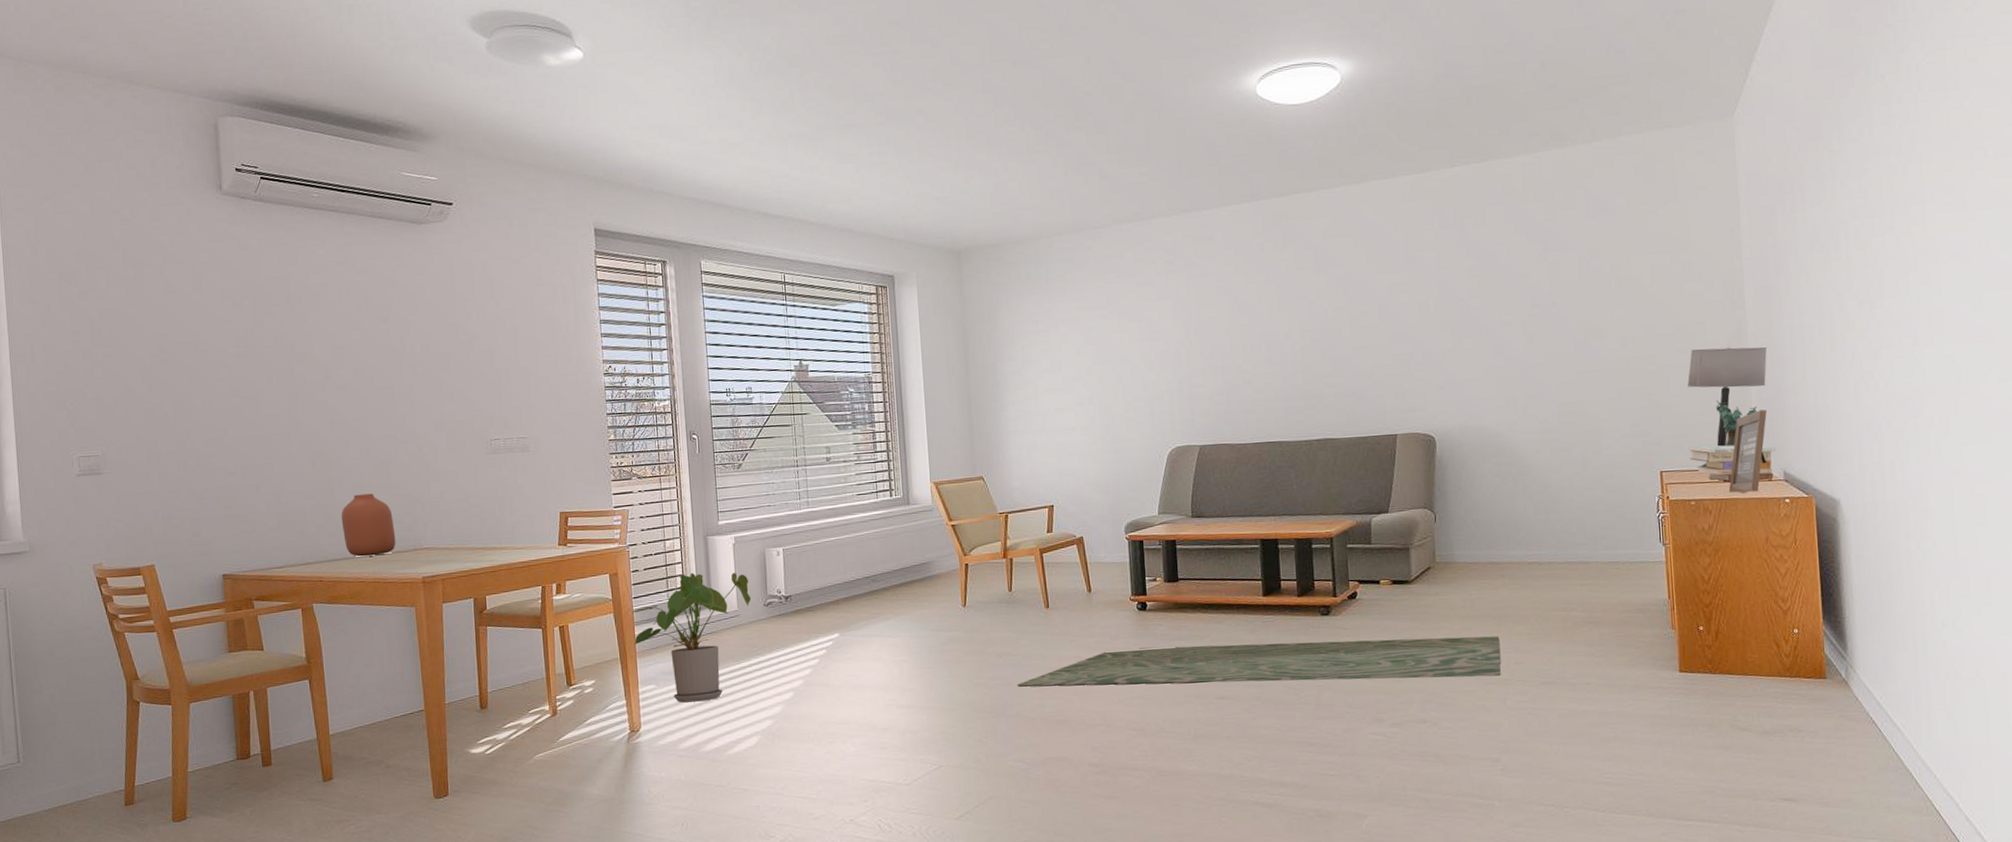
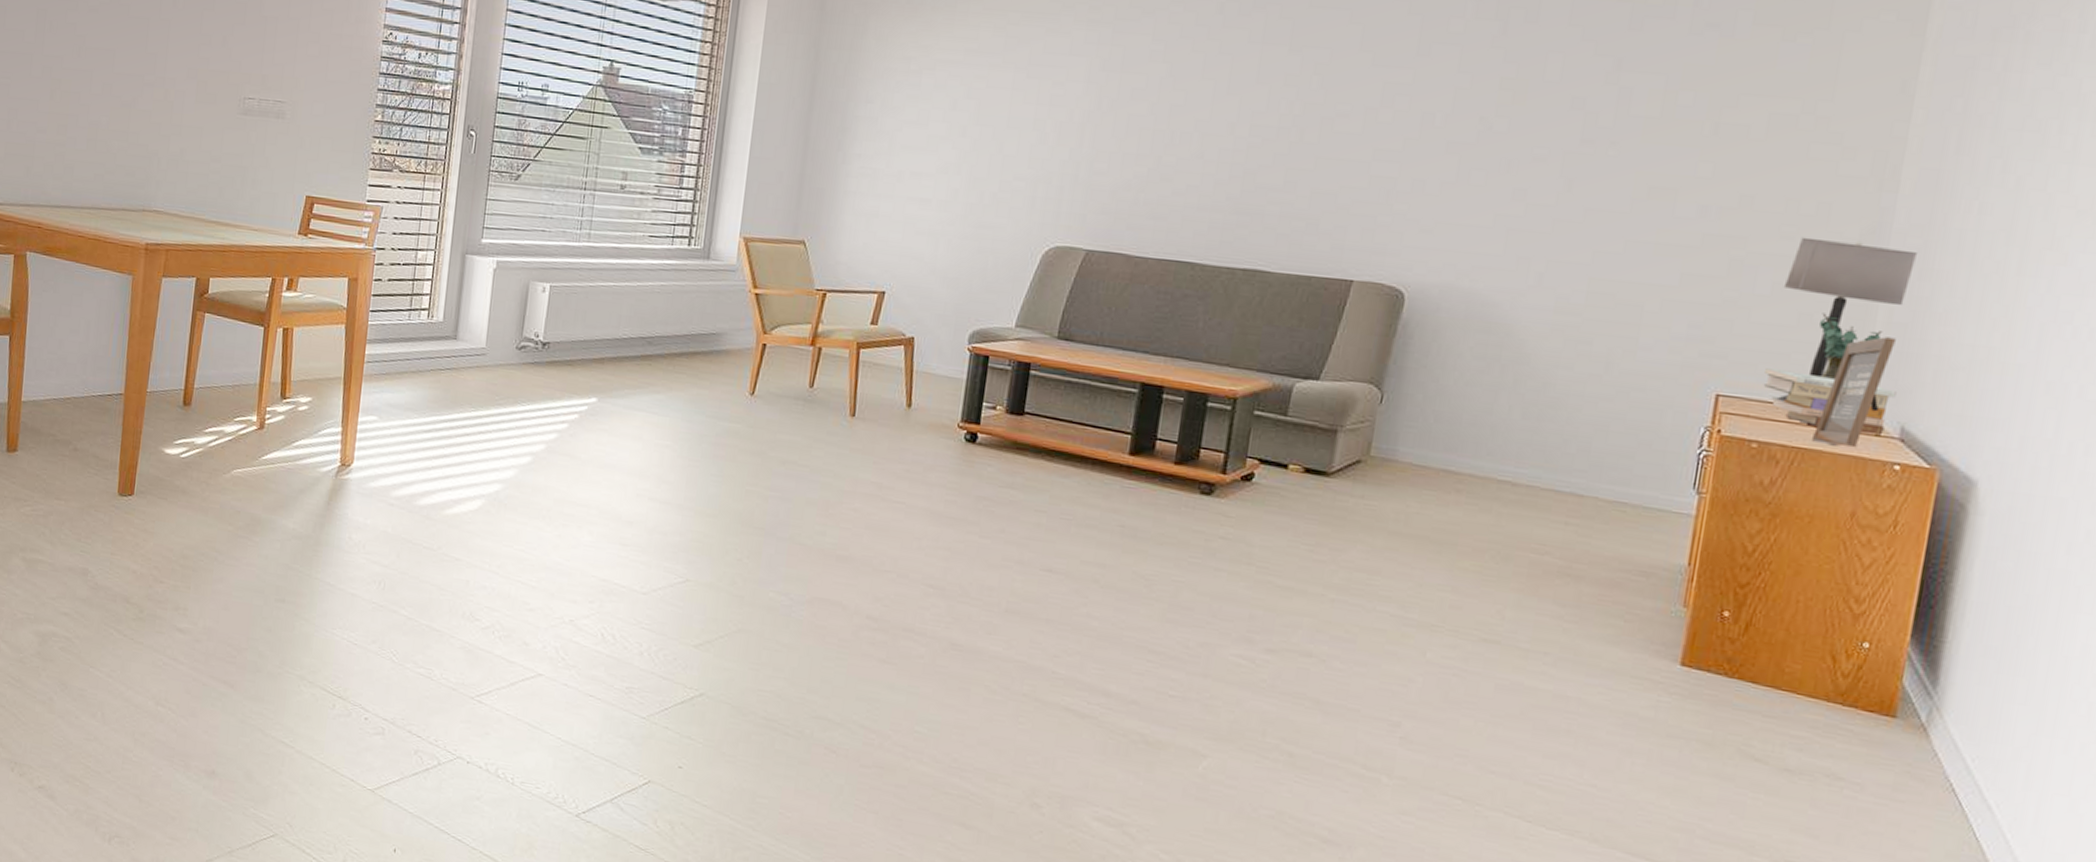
vase: present [341,493,396,557] -> none [70,136,126,210]
house plant: present [631,572,752,703] -> none [362,293,505,447]
rug: present [1017,636,1501,687] -> none [797,483,1436,618]

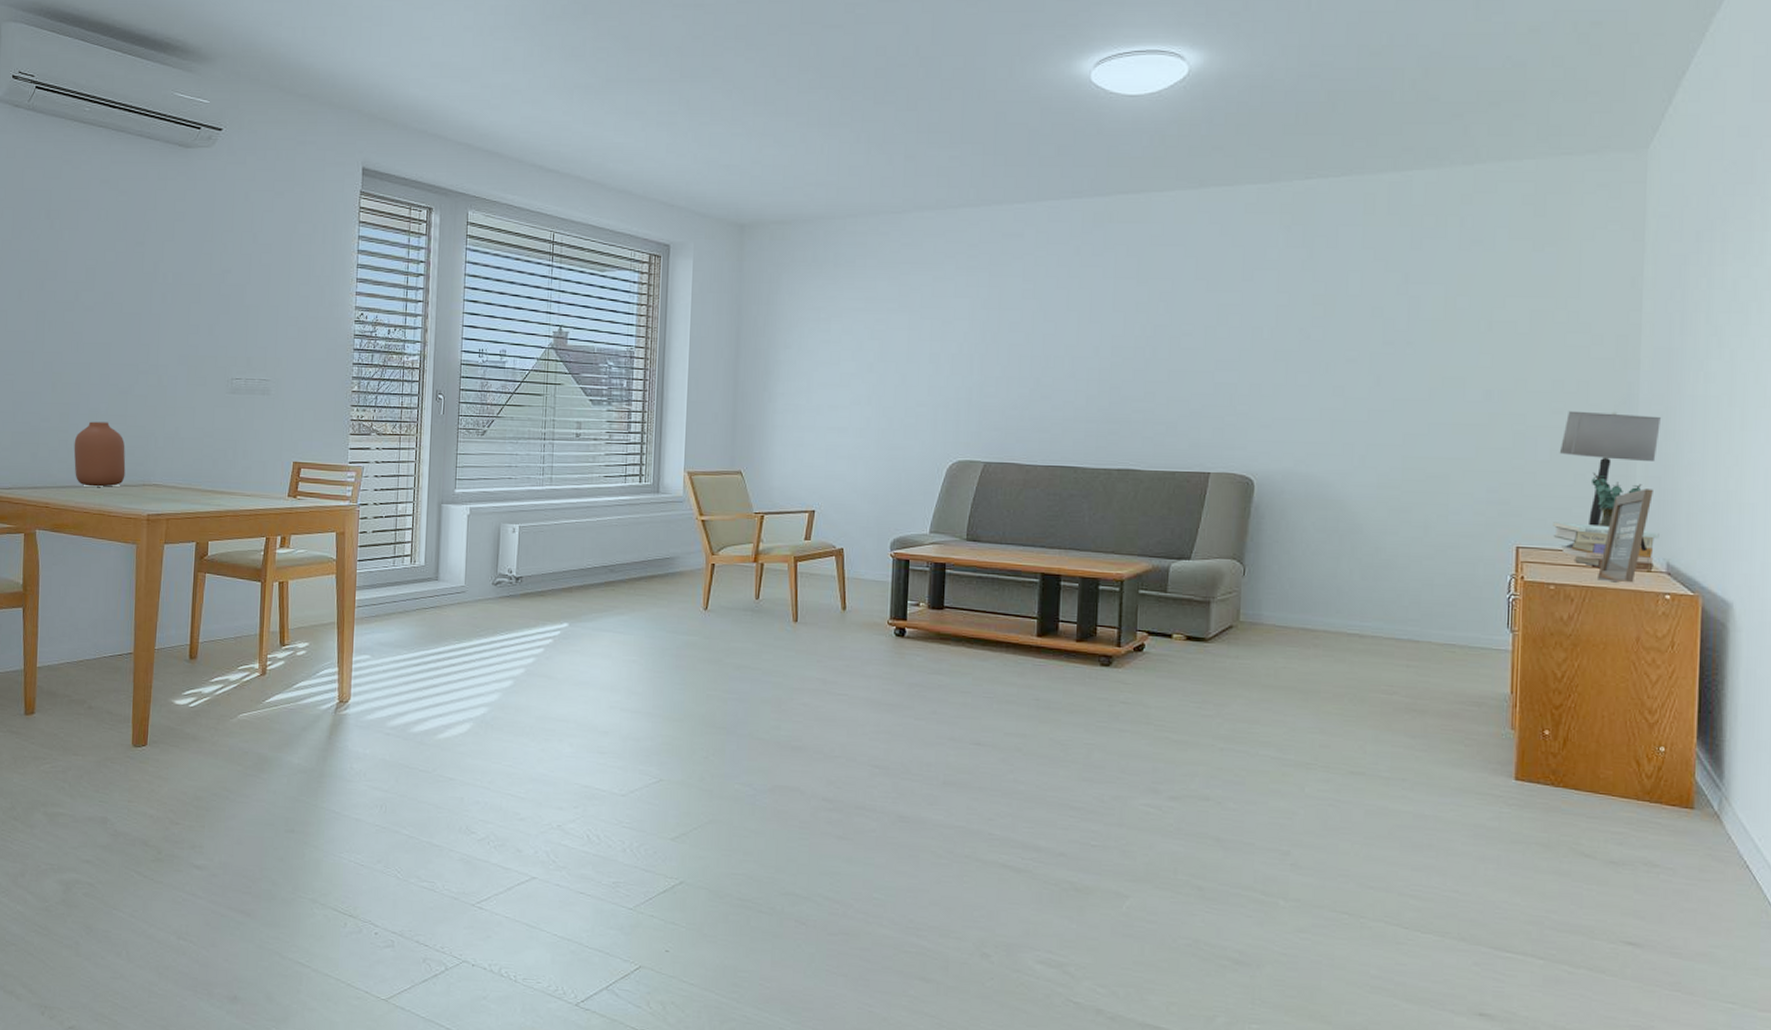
vase: none [70,136,126,210] -> present [73,421,126,487]

